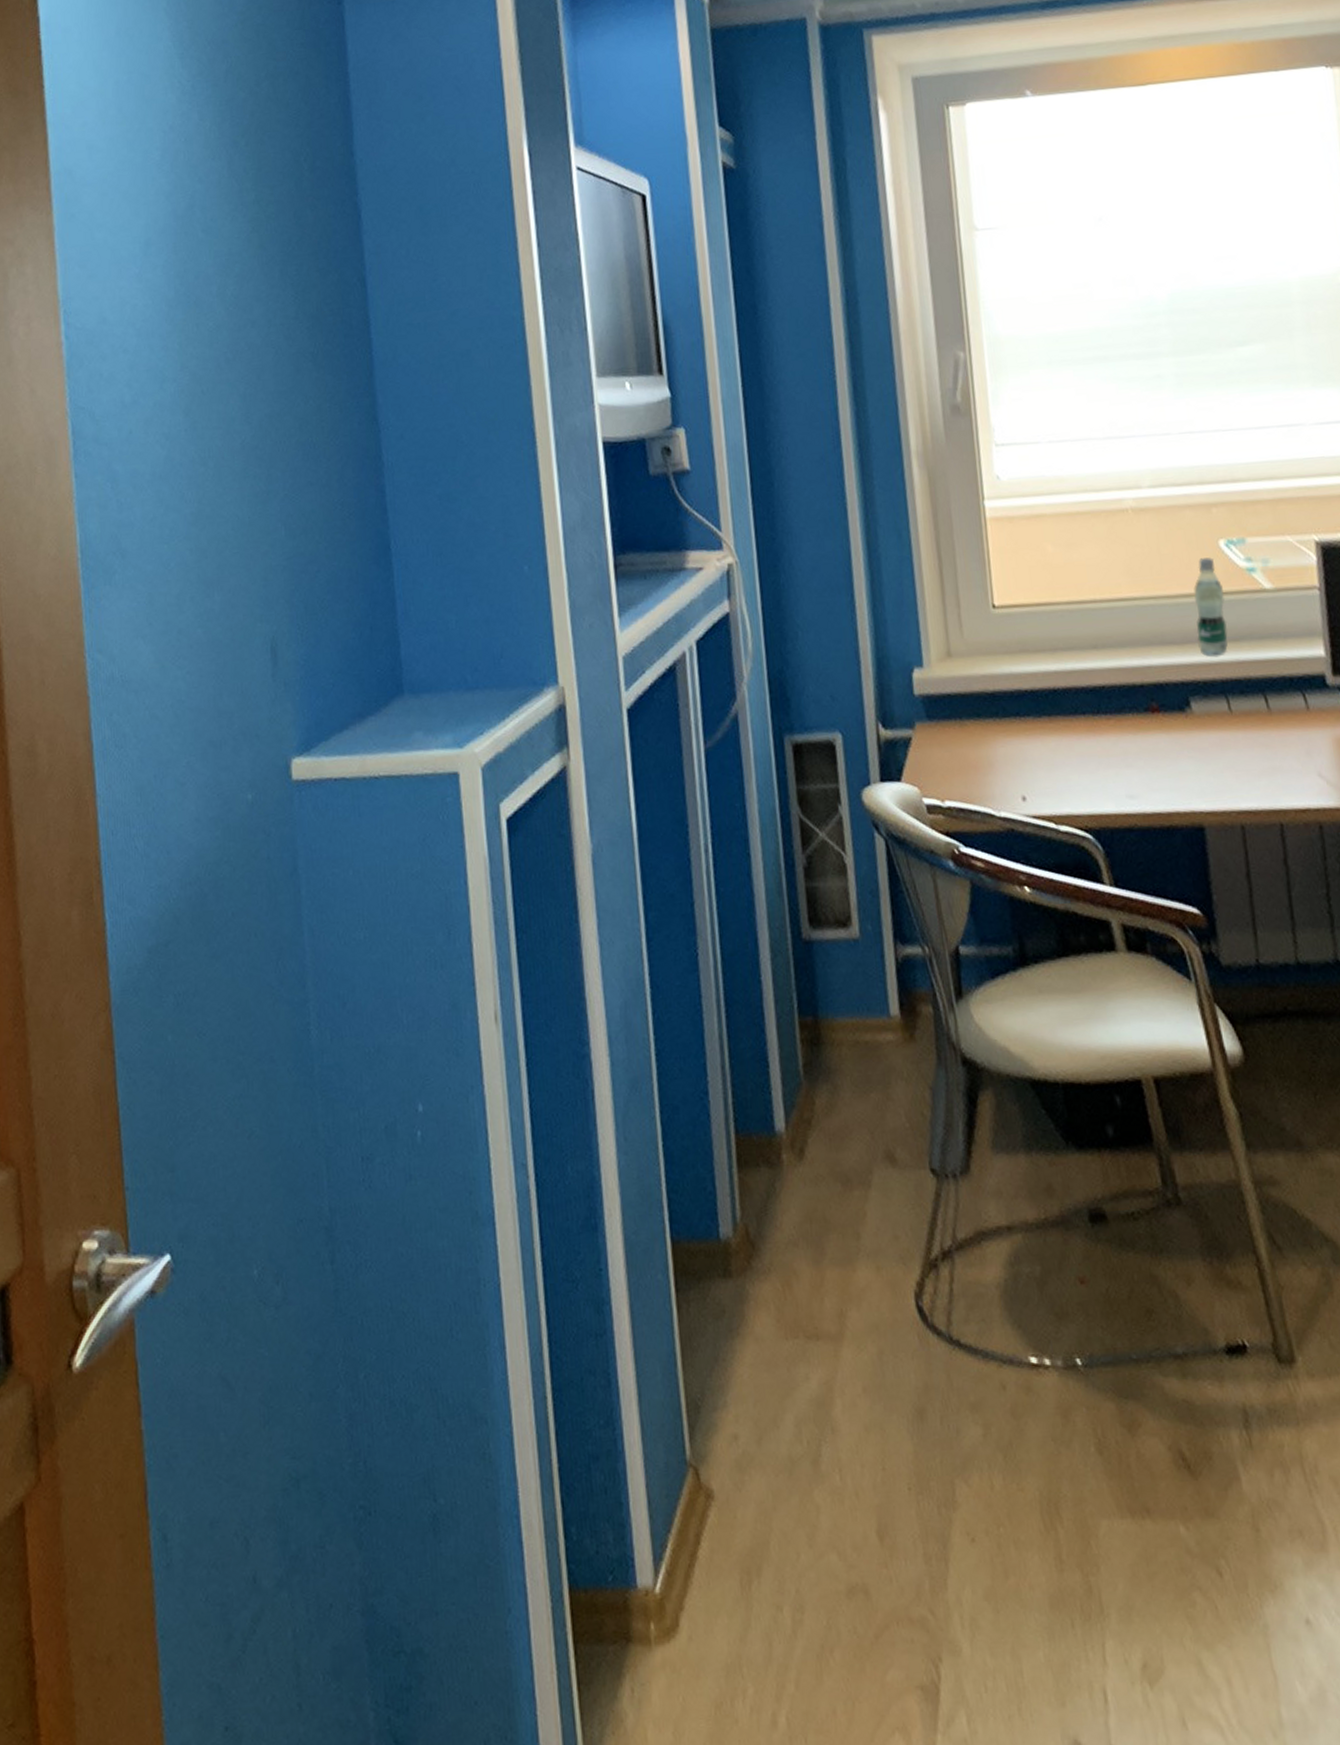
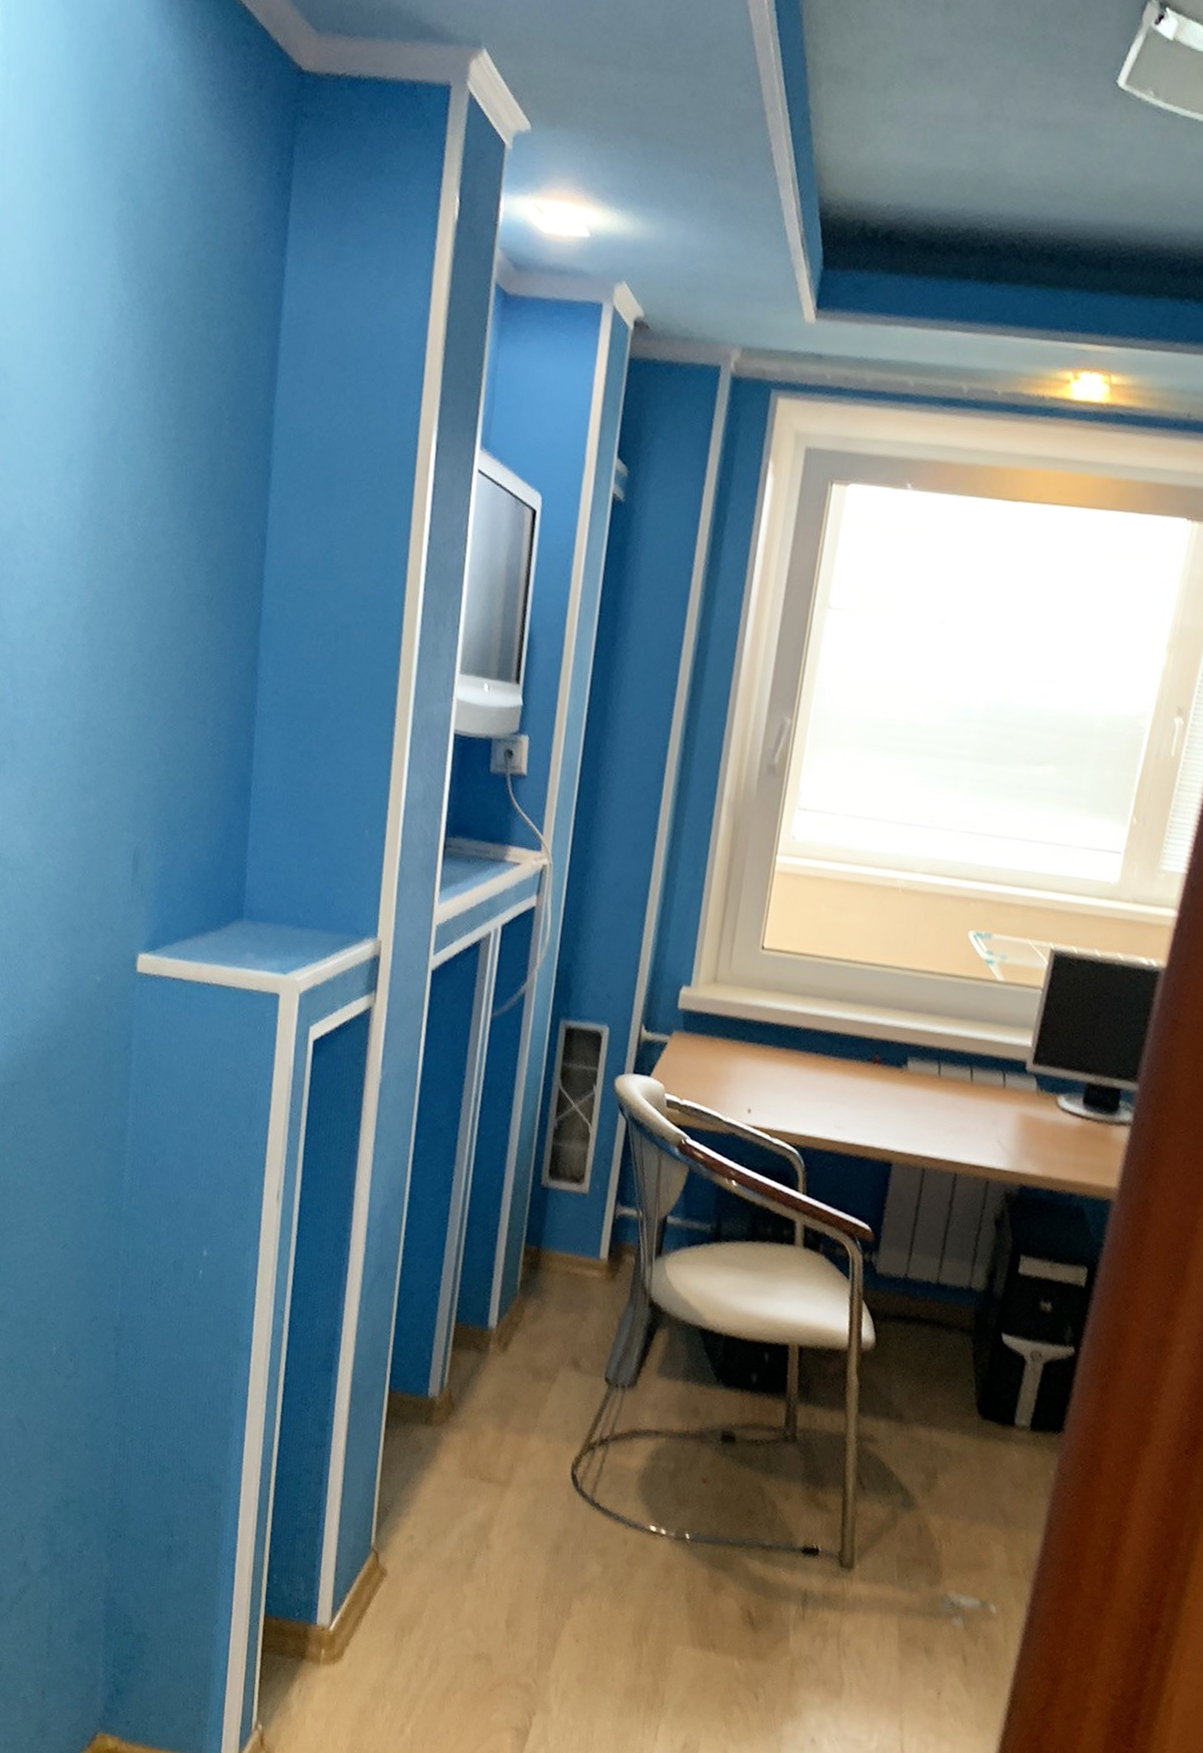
bottle: present [1193,557,1228,658] -> none [927,943,962,1029]

